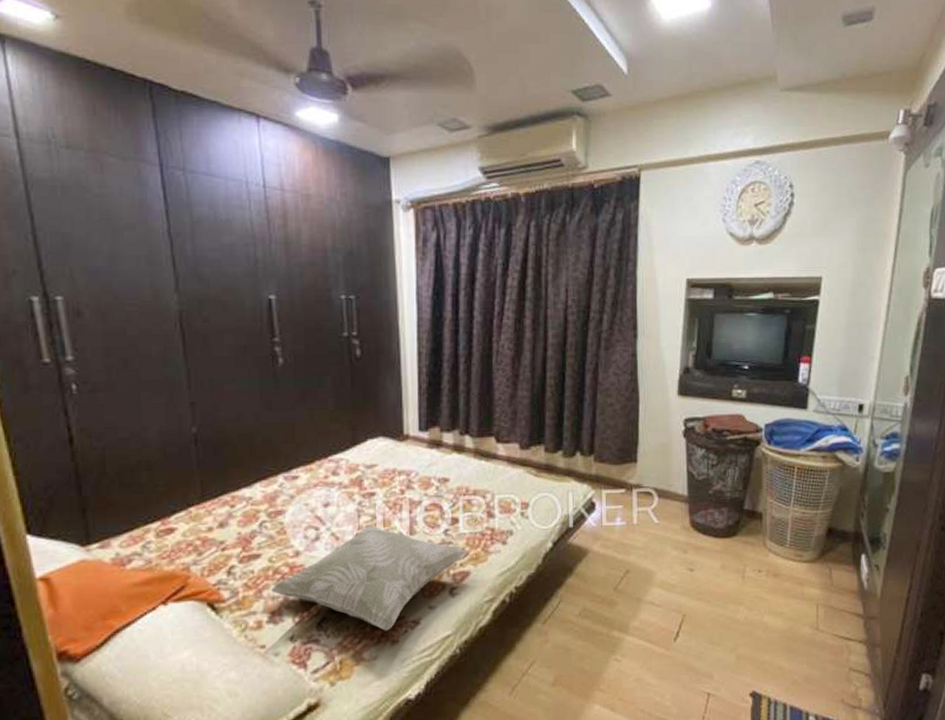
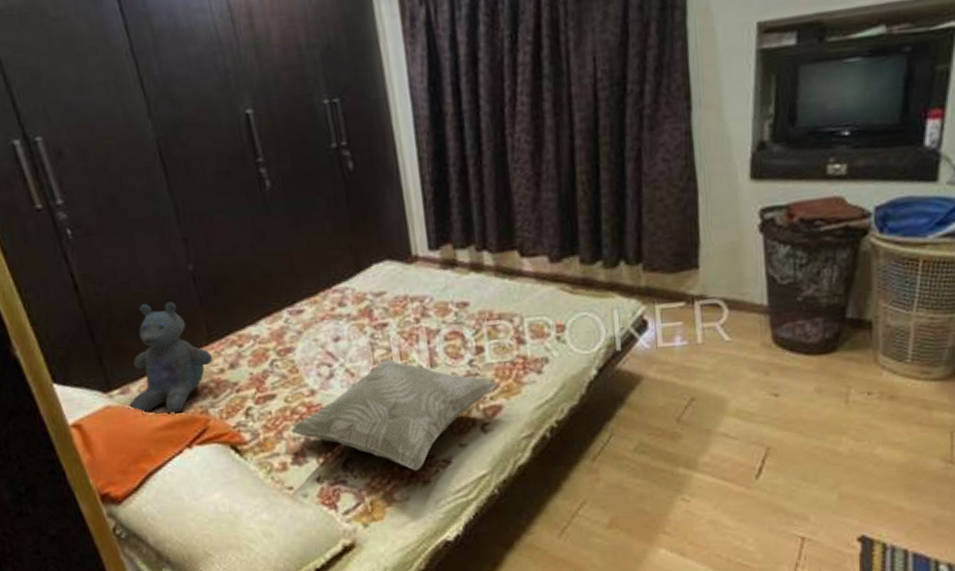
stuffed bear: none [105,460,202,571] -> present [128,301,213,415]

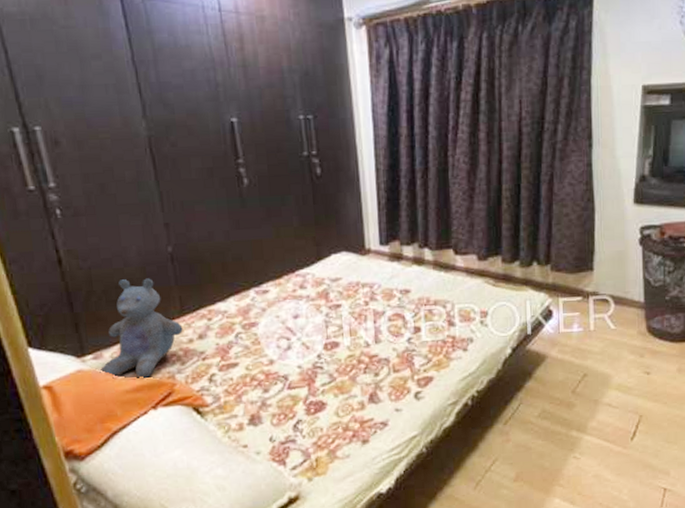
decorative pillow: present [290,359,497,471] -> none [249,335,430,432]

